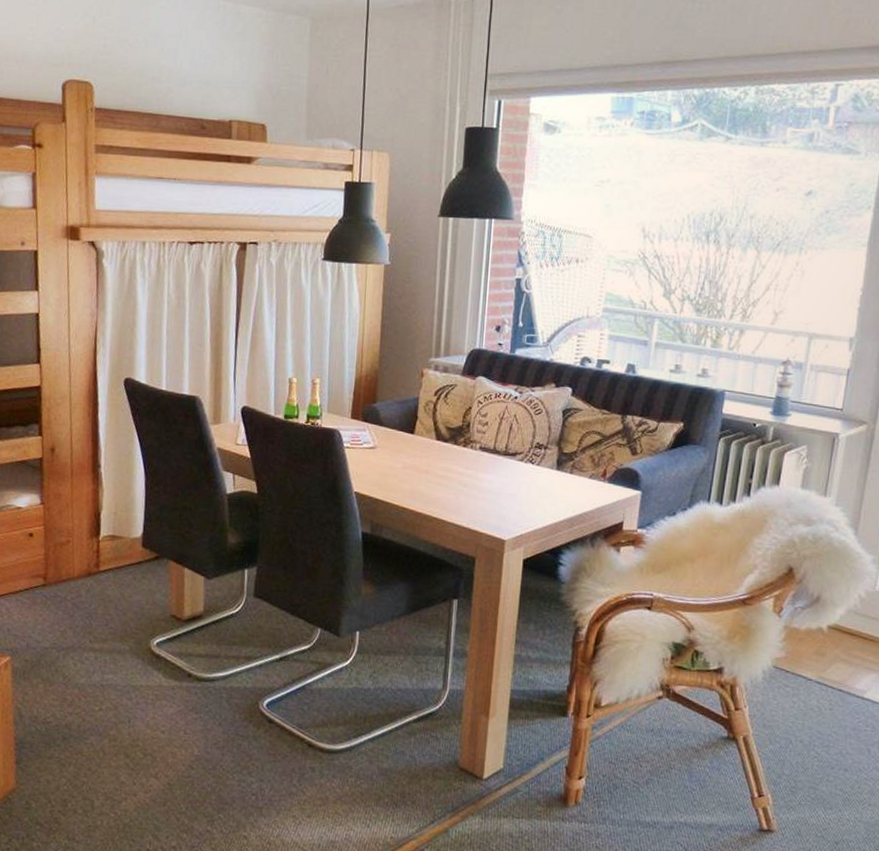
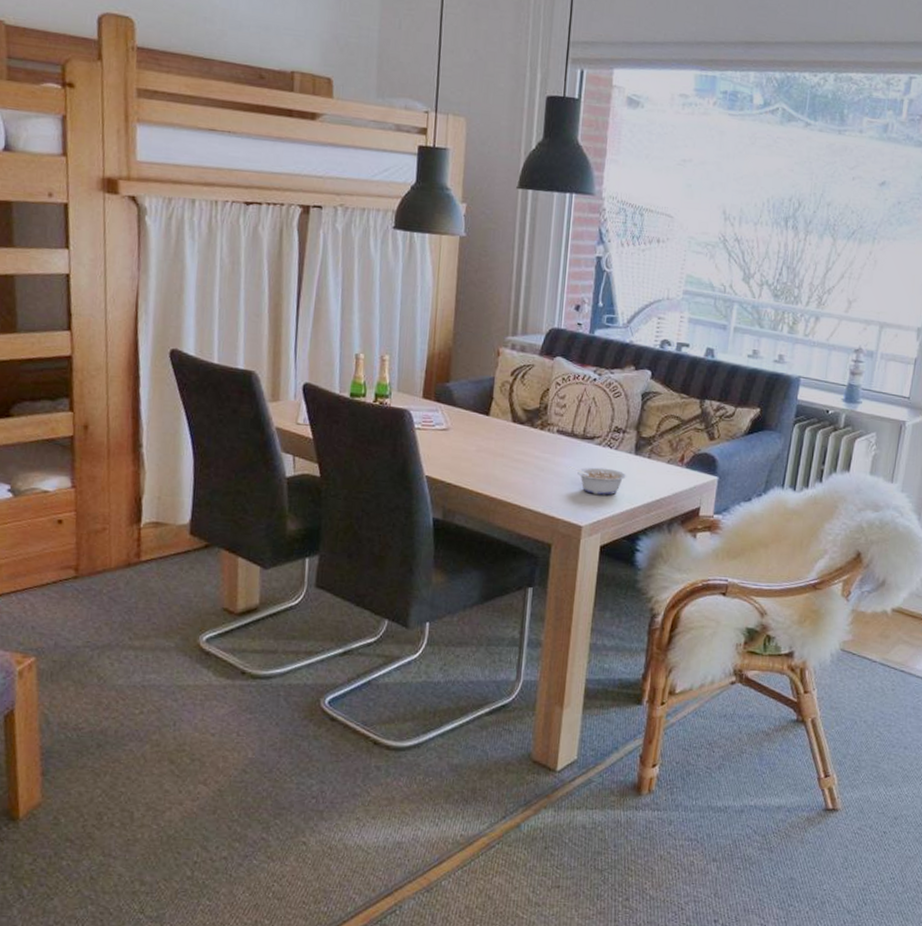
legume: none [490,481,548,510] -> present [568,465,626,495]

